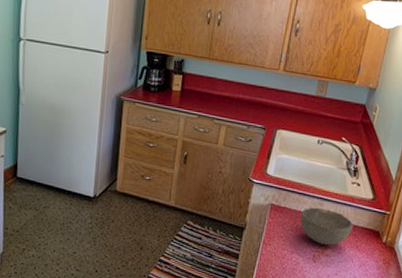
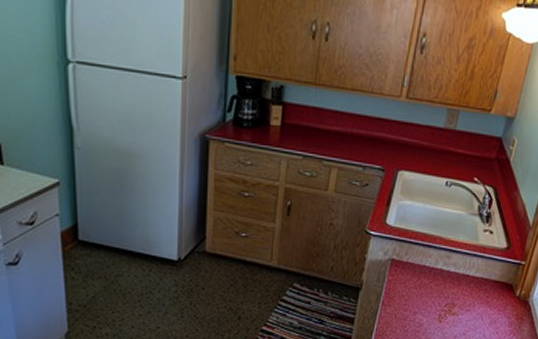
bowl: present [300,207,353,246] -> none [424,260,484,303]

